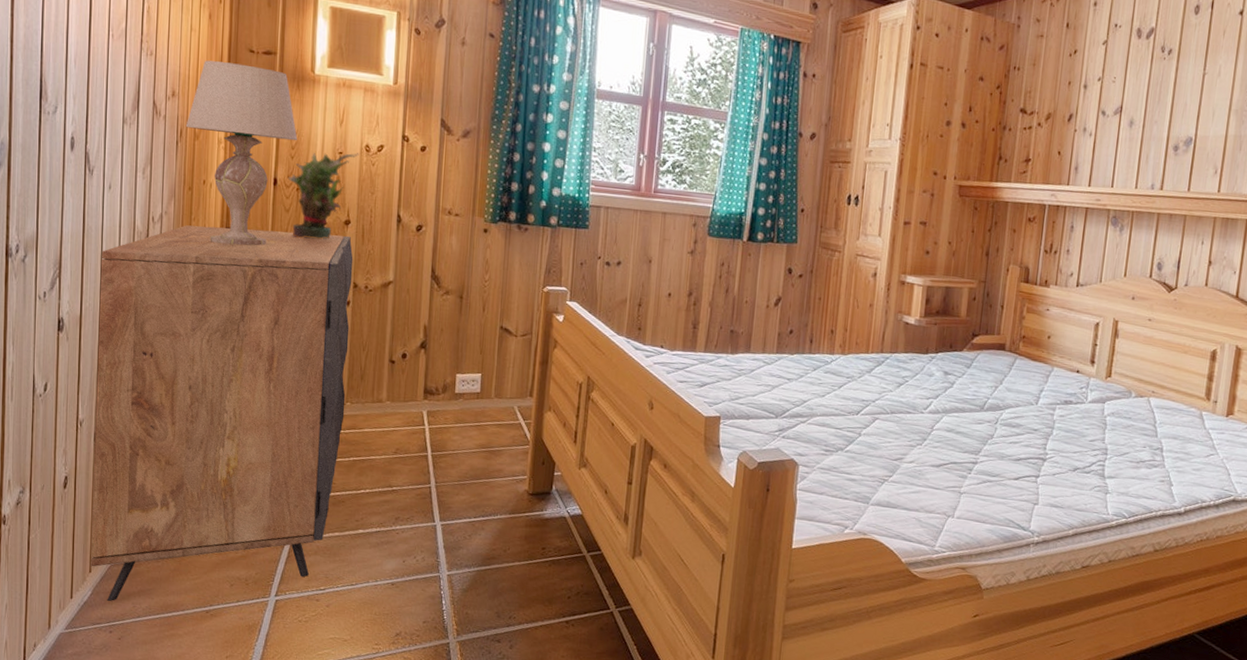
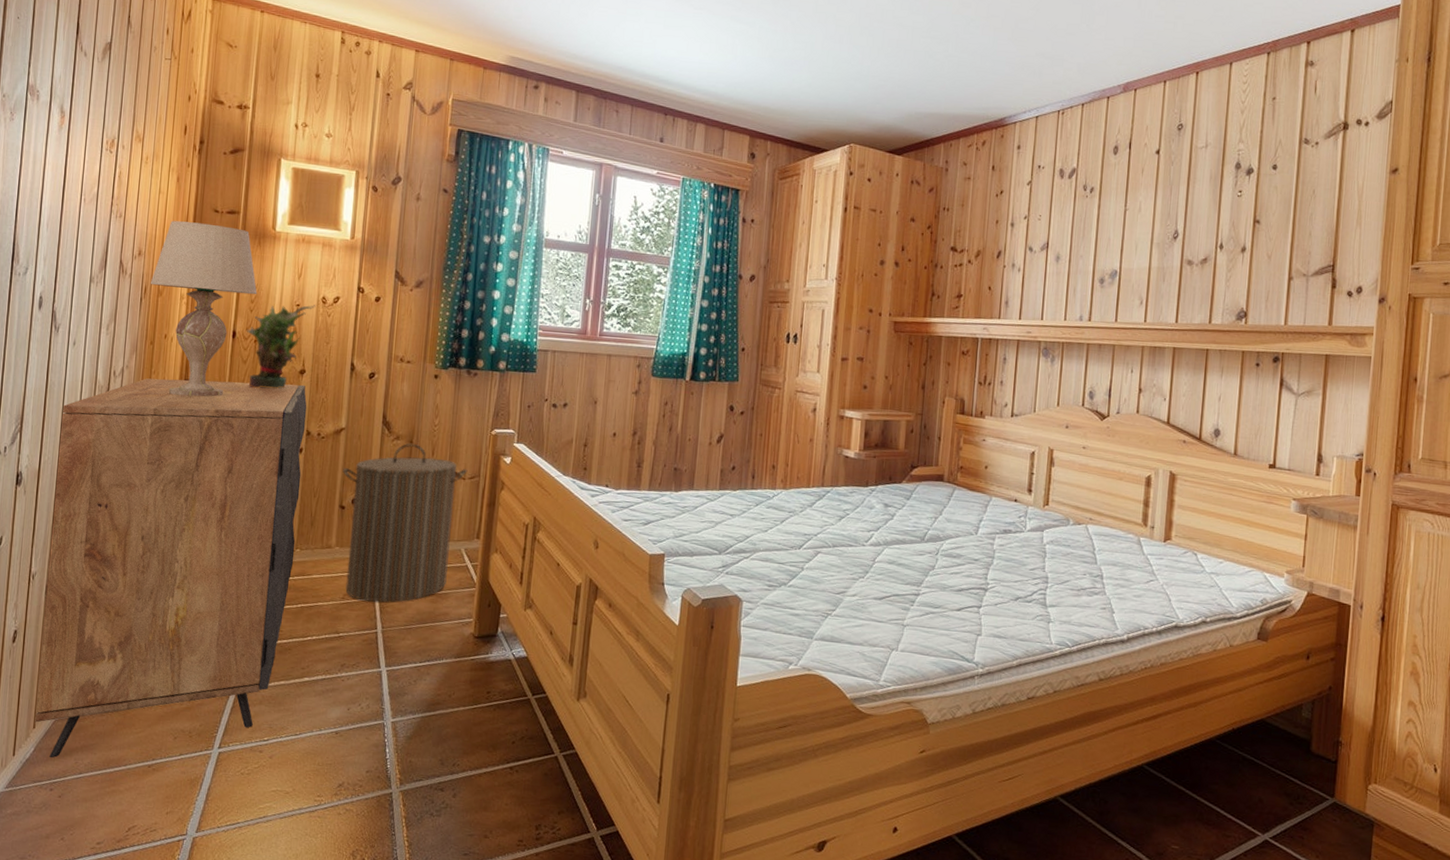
laundry hamper: none [392,298,520,458] -> present [343,443,468,602]

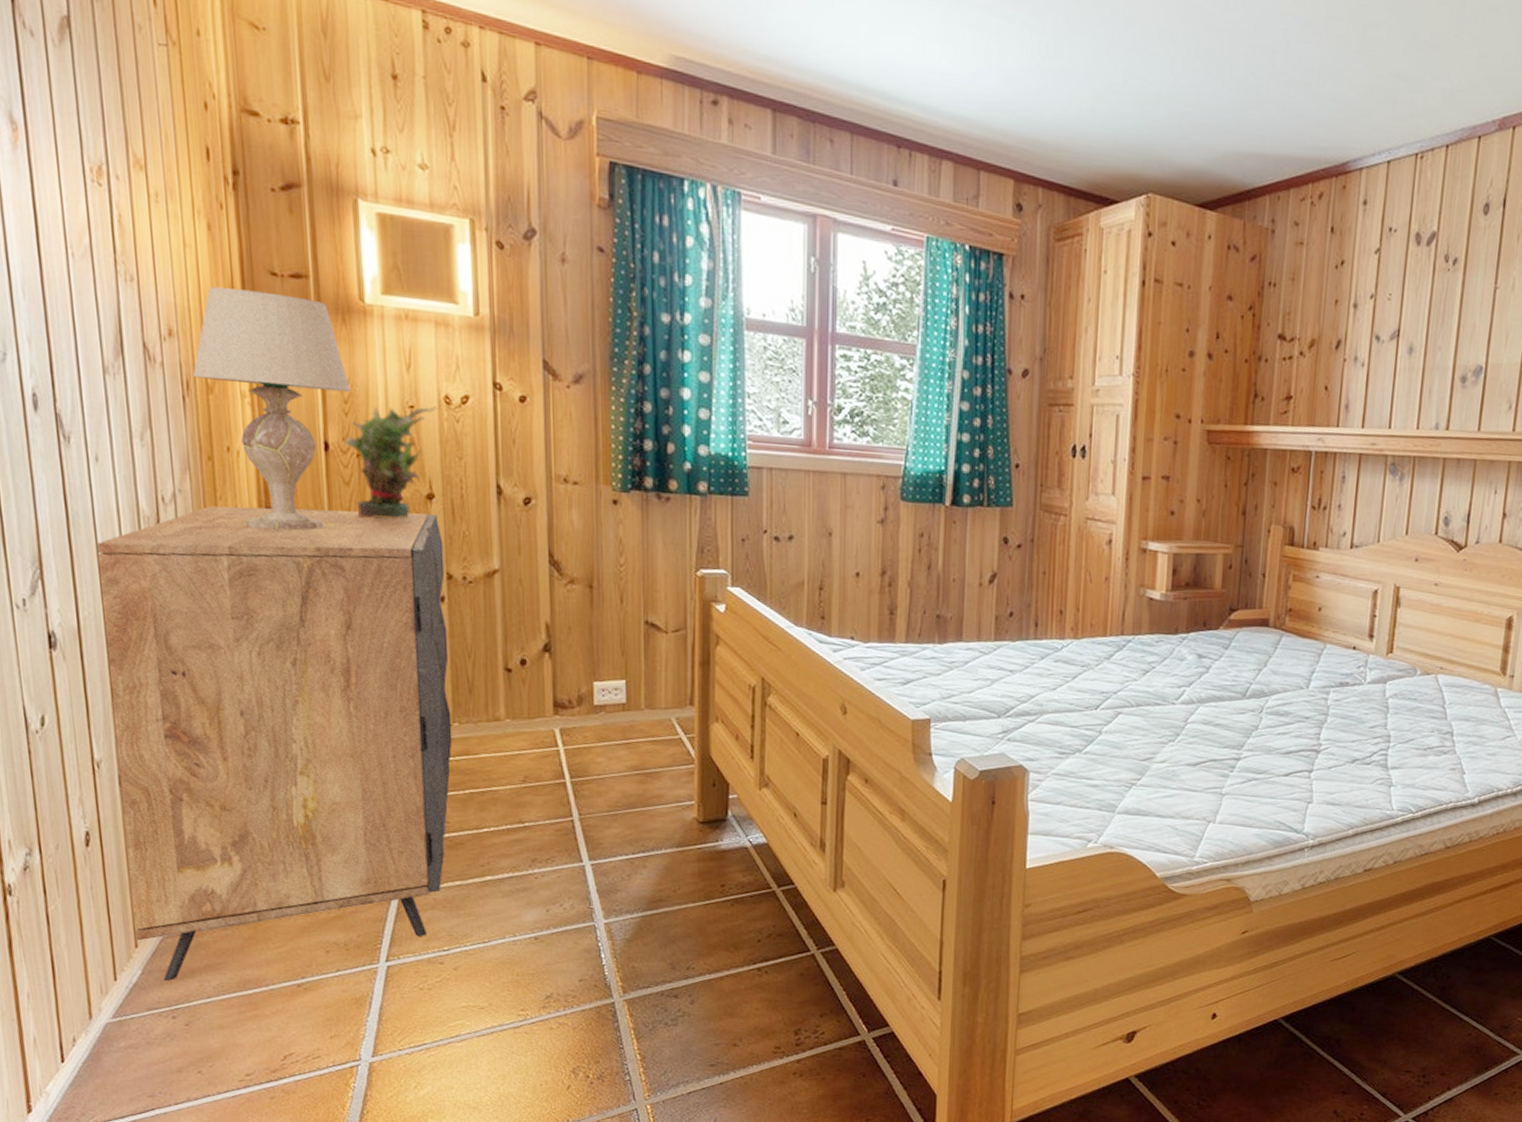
laundry hamper: present [343,443,468,602] -> none [503,587,670,785]

